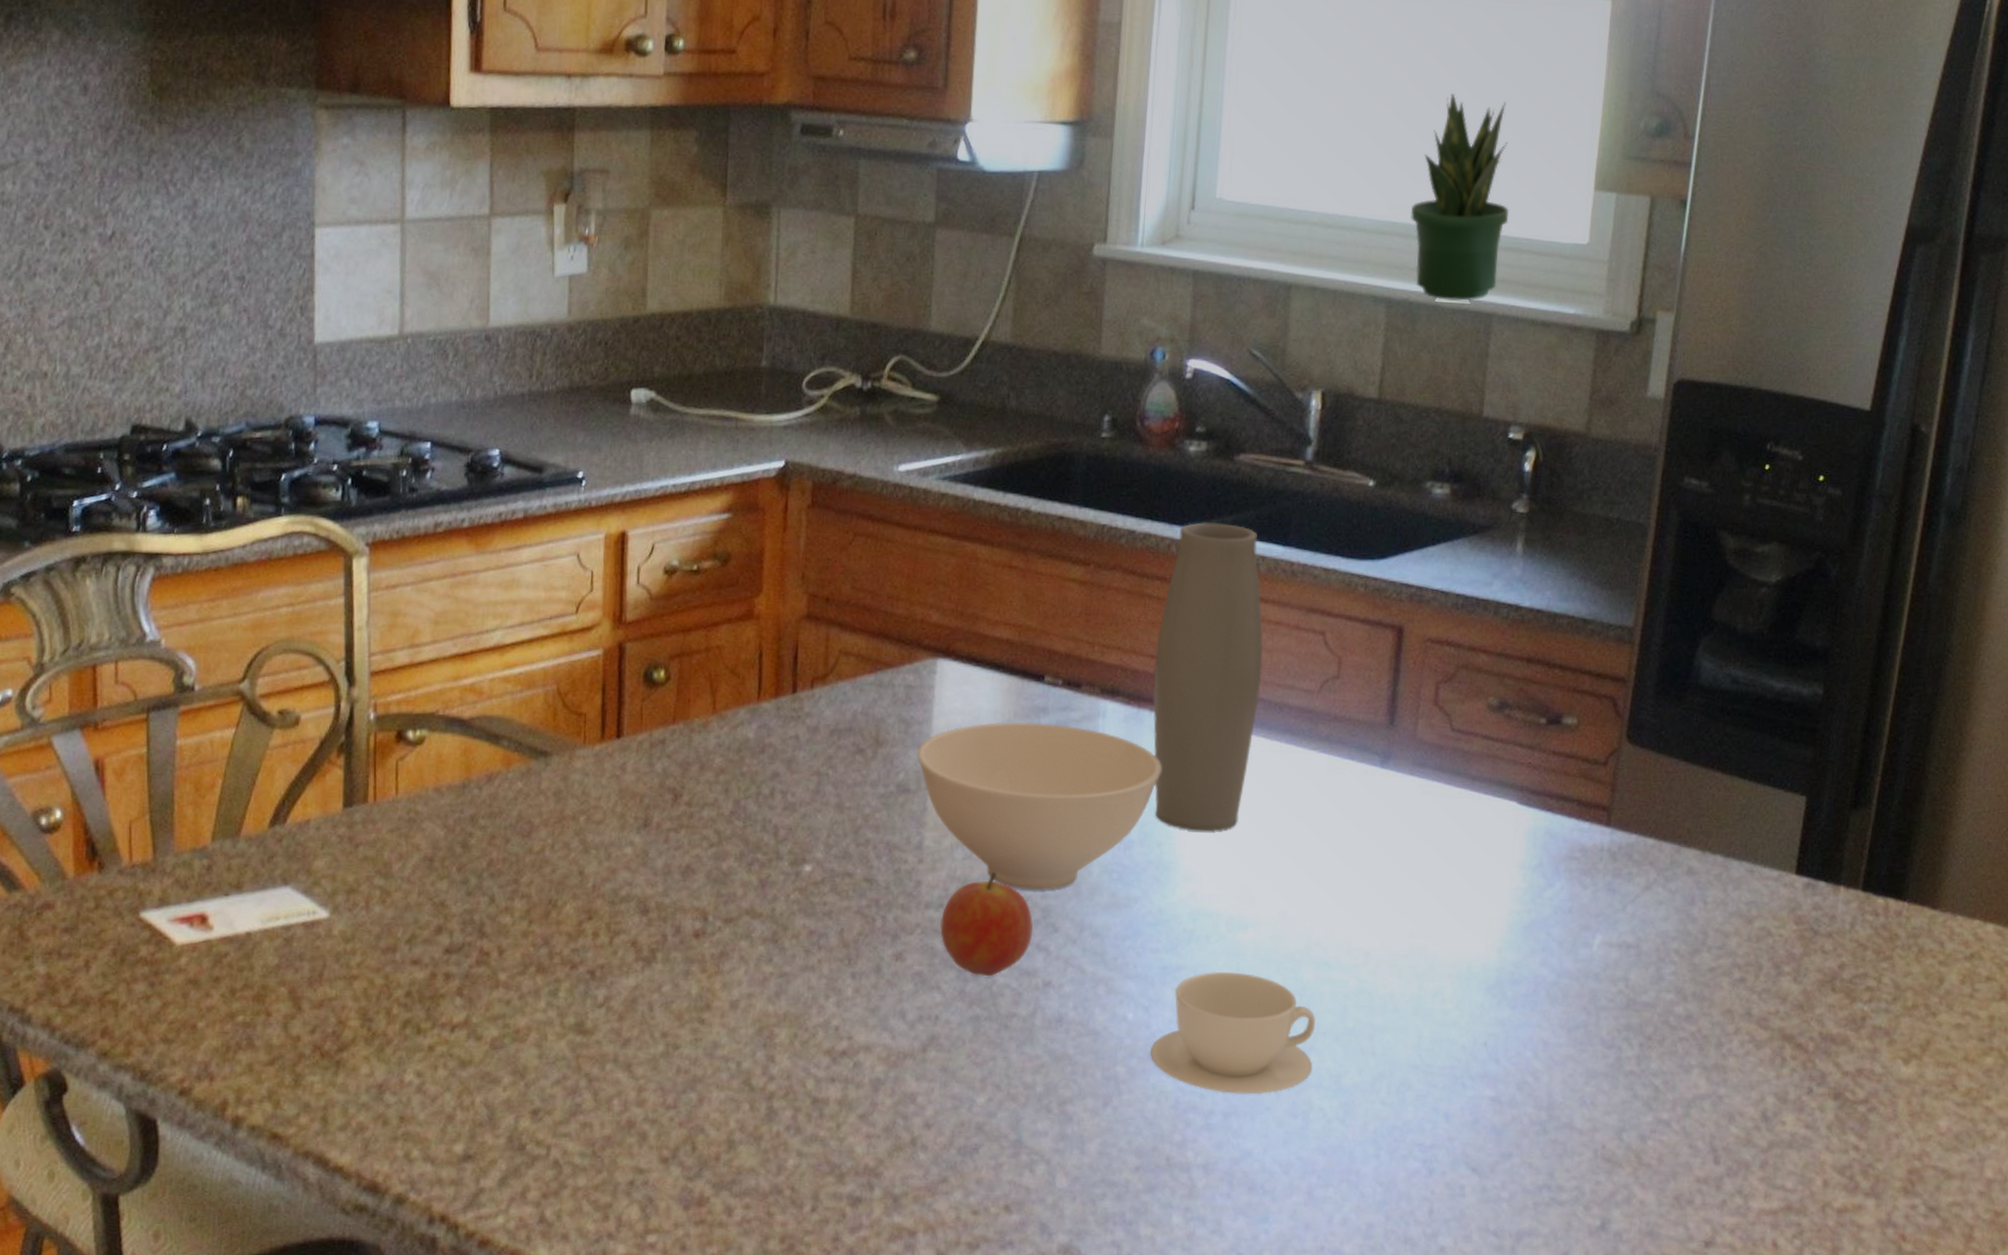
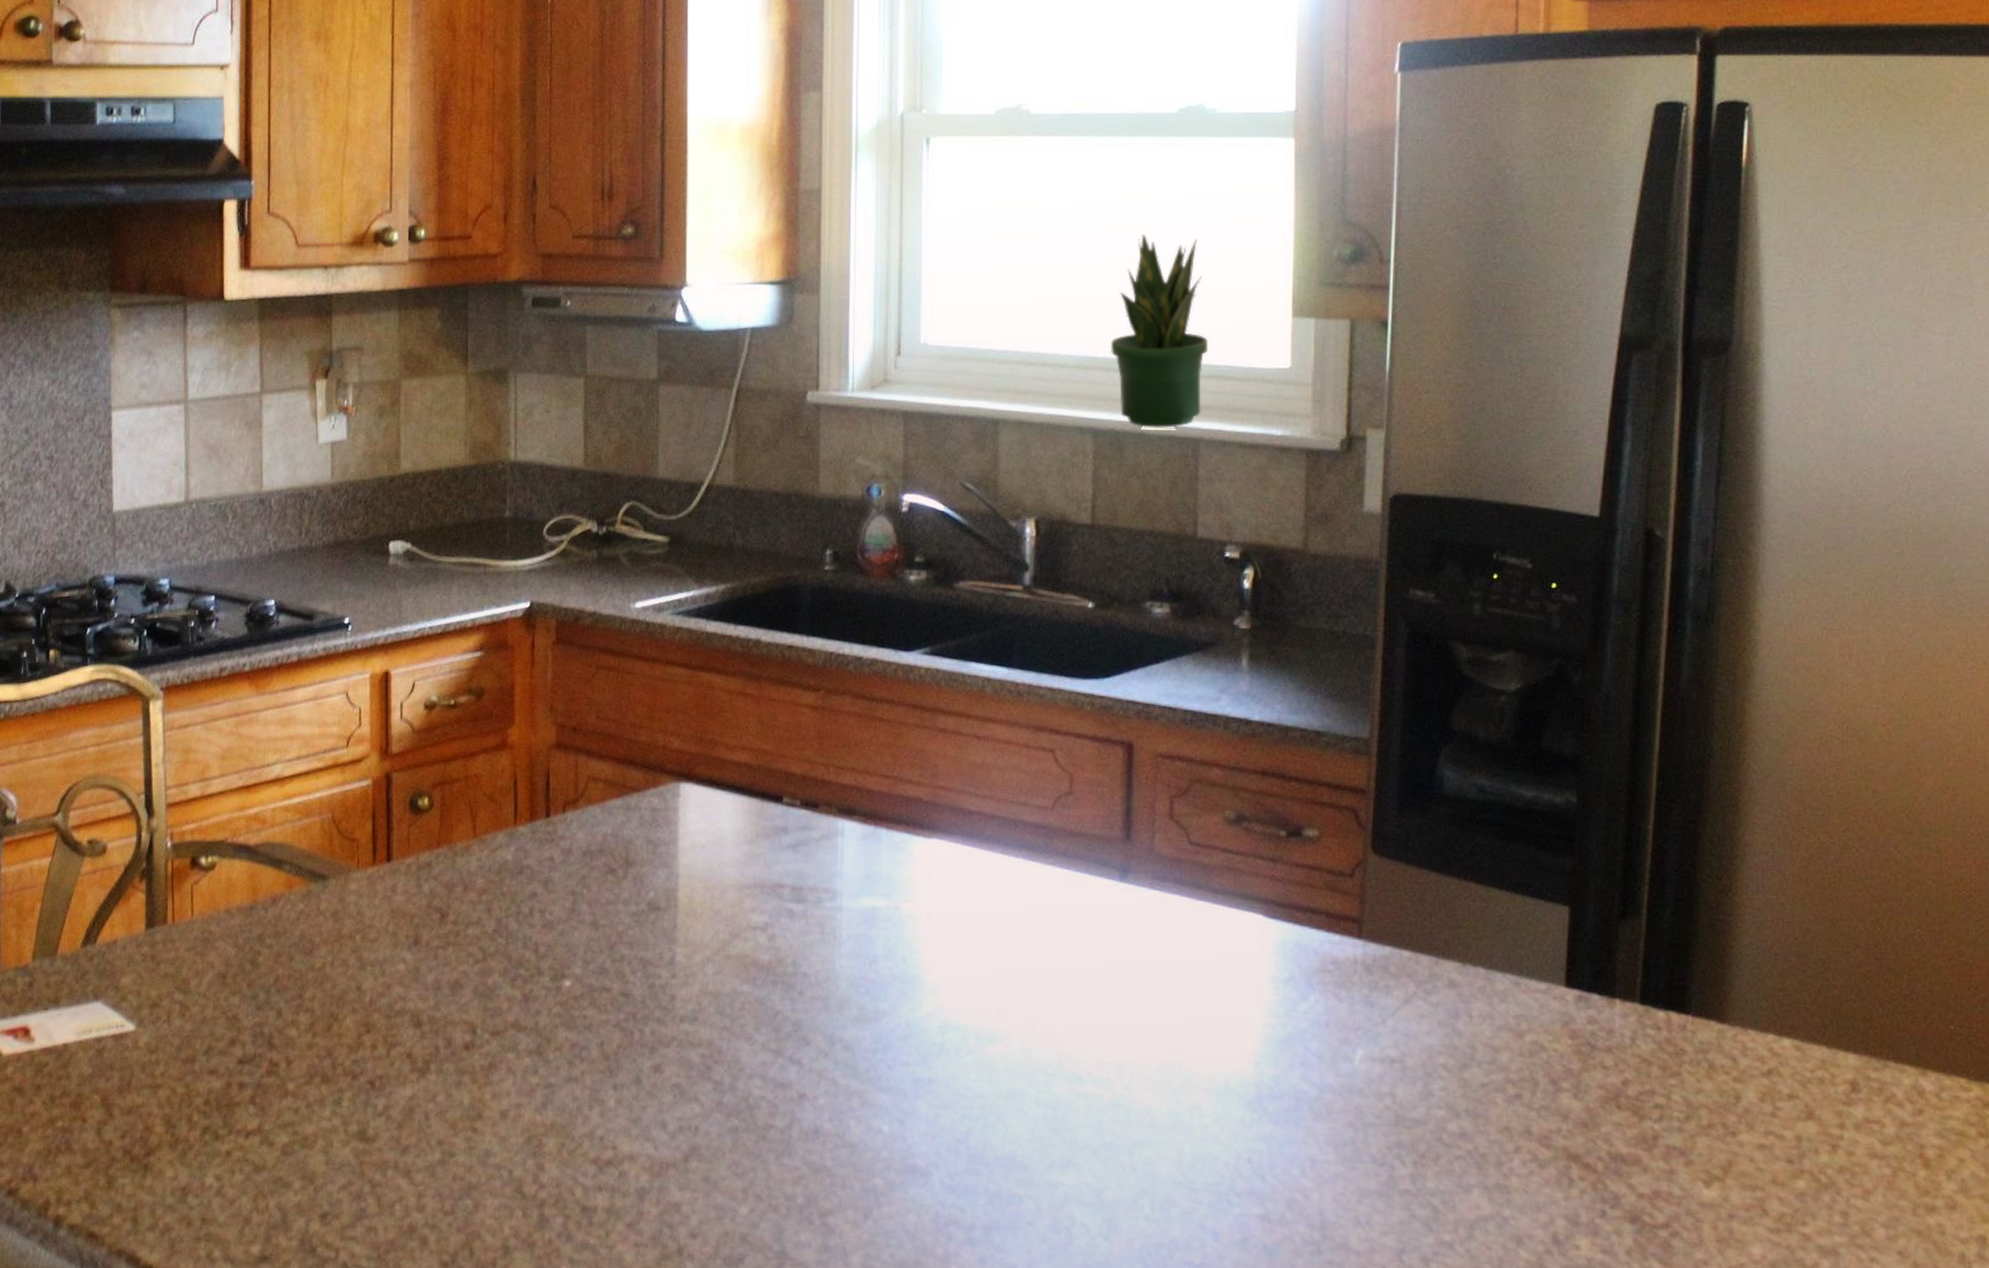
bowl: present [916,721,1162,891] -> none [664,841,901,1005]
fruit: present [940,871,1033,977] -> none [696,985,786,1089]
teacup: present [1150,972,1315,1095] -> none [908,1085,1073,1209]
vase: present [1153,522,1264,832] -> none [888,647,995,946]

